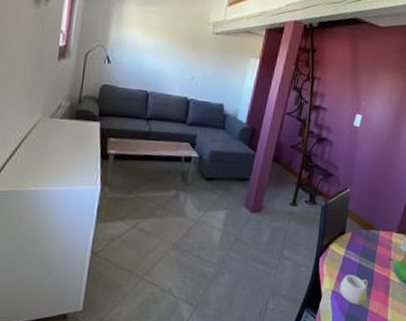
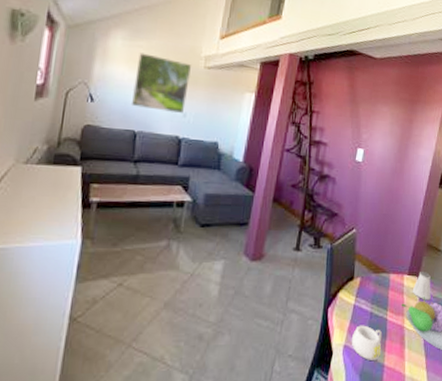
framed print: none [143,18,200,76] -> present [130,52,191,113]

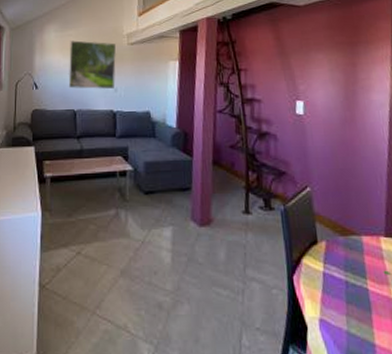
mug: present [351,325,383,360] -> none [327,296,369,338]

